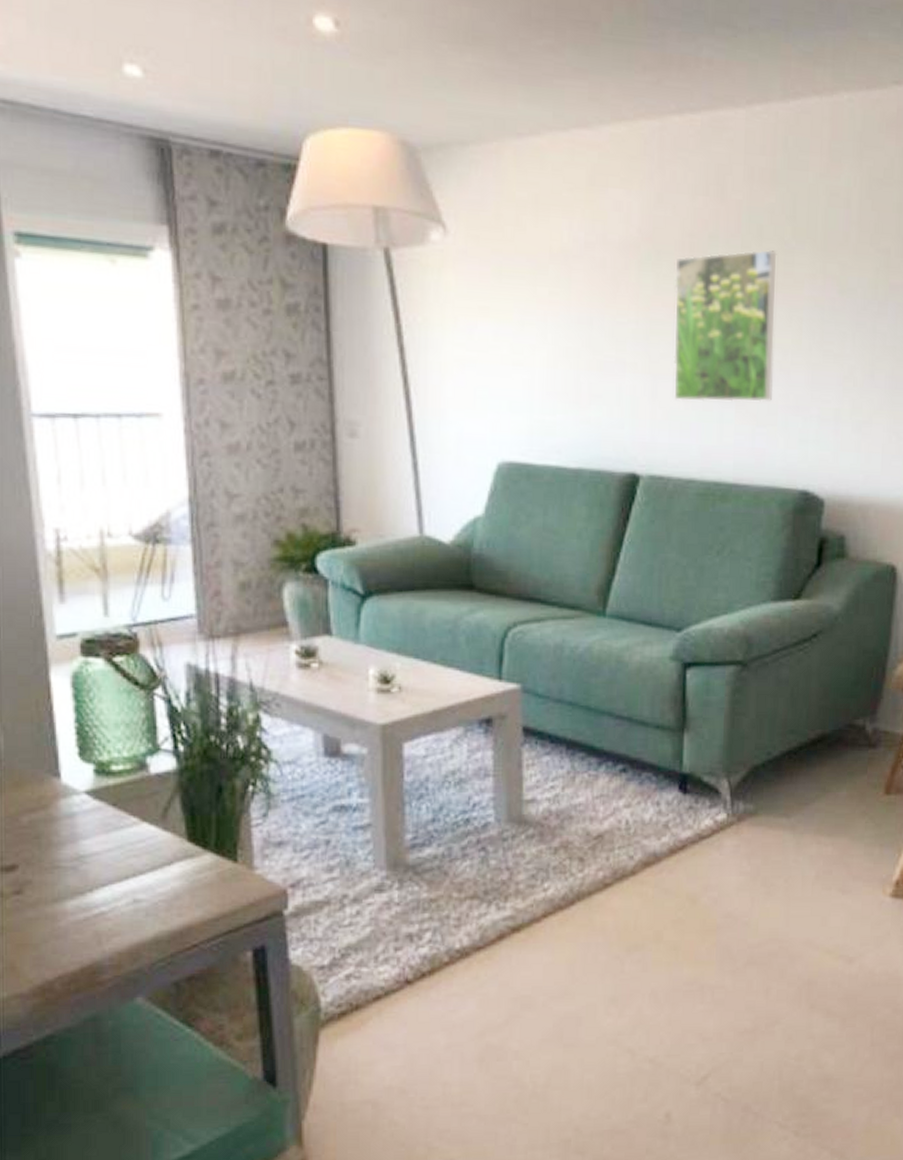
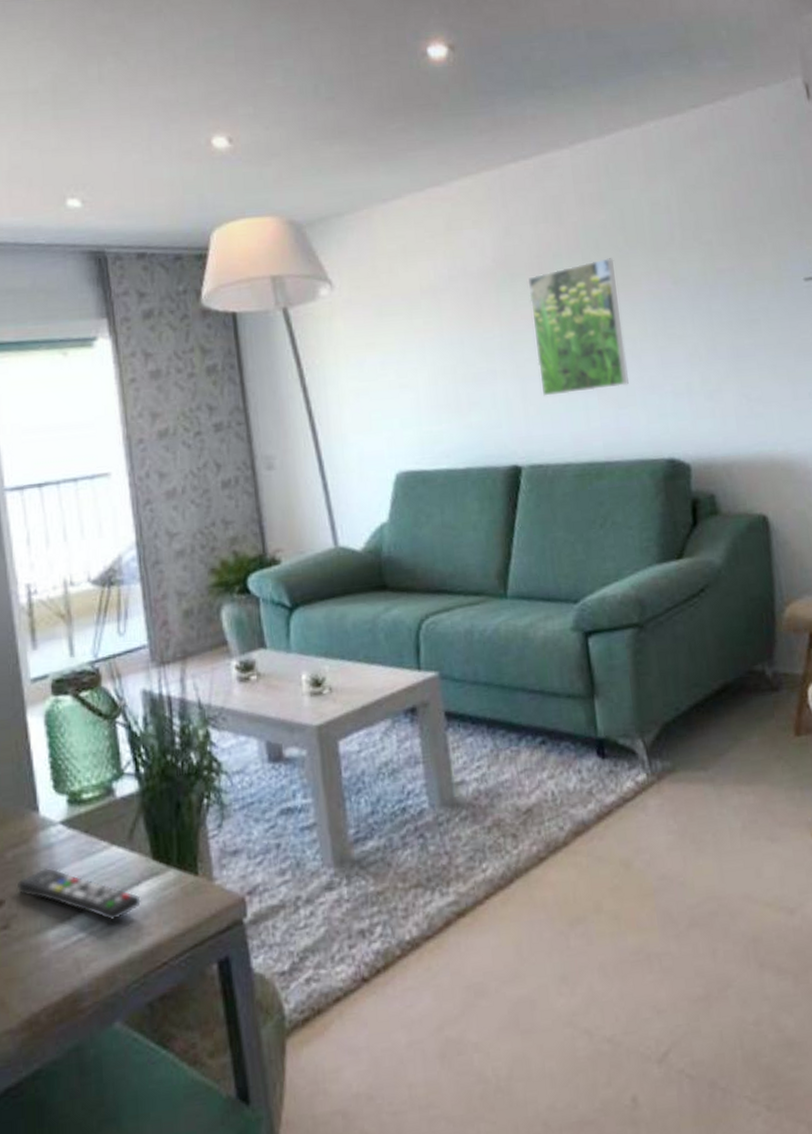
remote control: none [32,836,172,899] -> present [16,867,141,922]

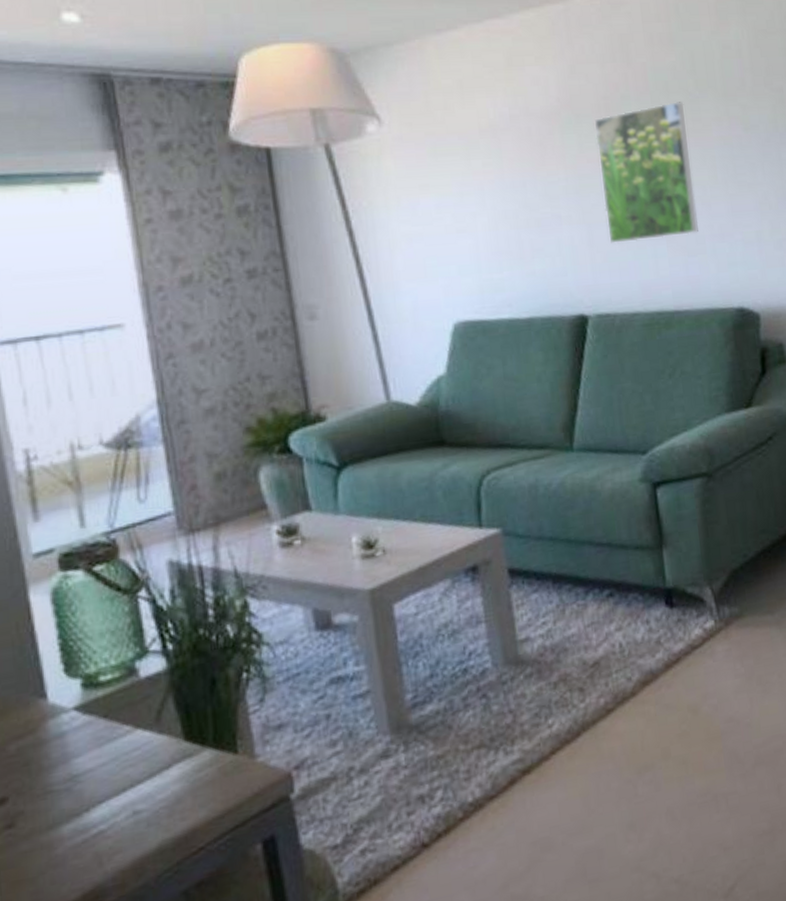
remote control: present [16,867,141,922] -> none [21,758,172,810]

